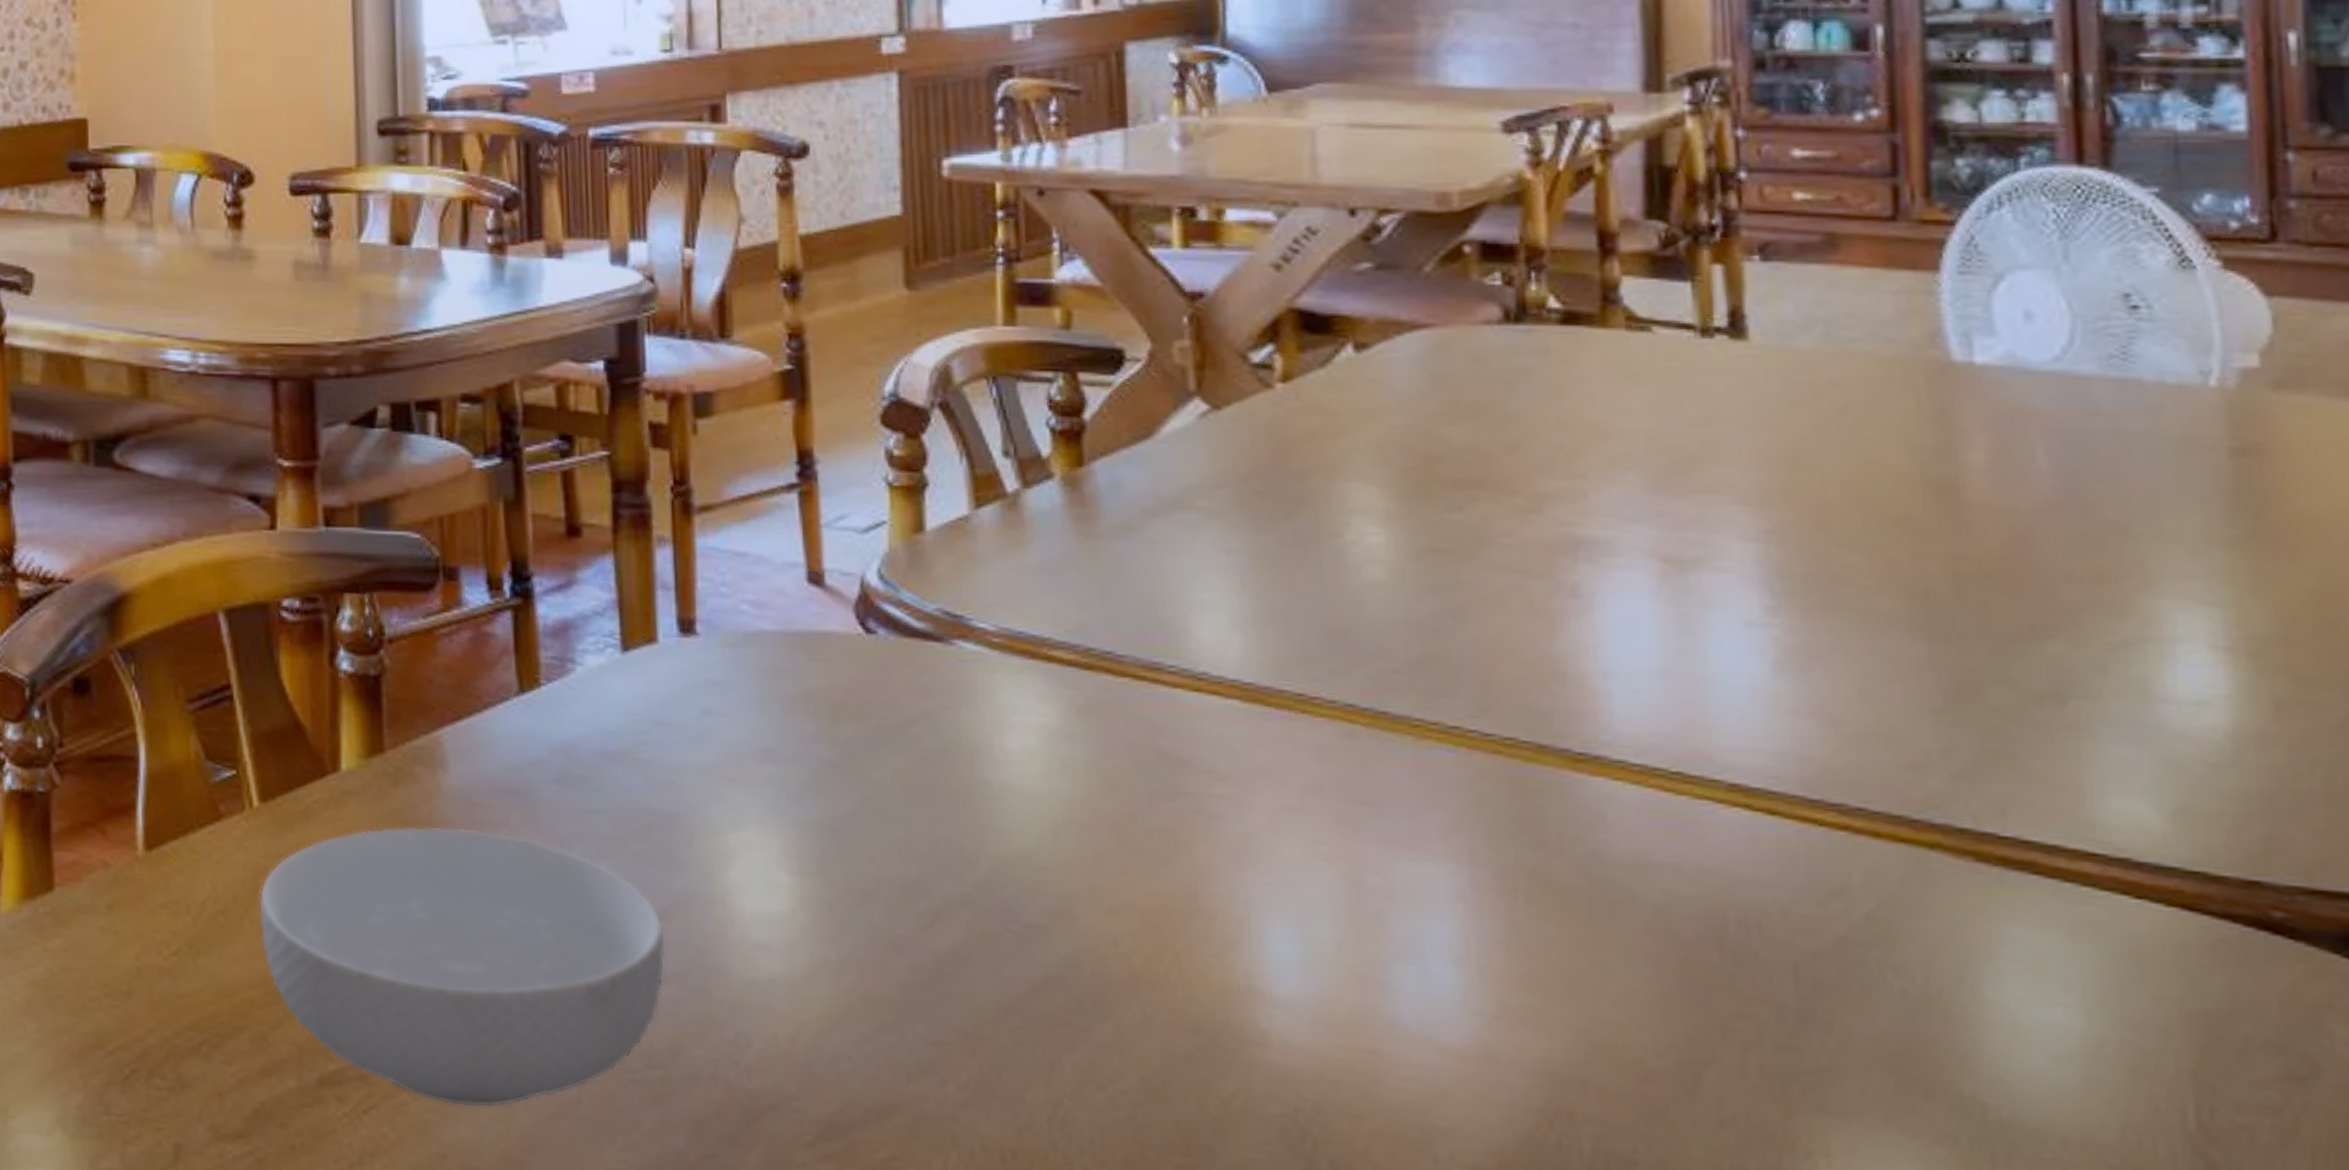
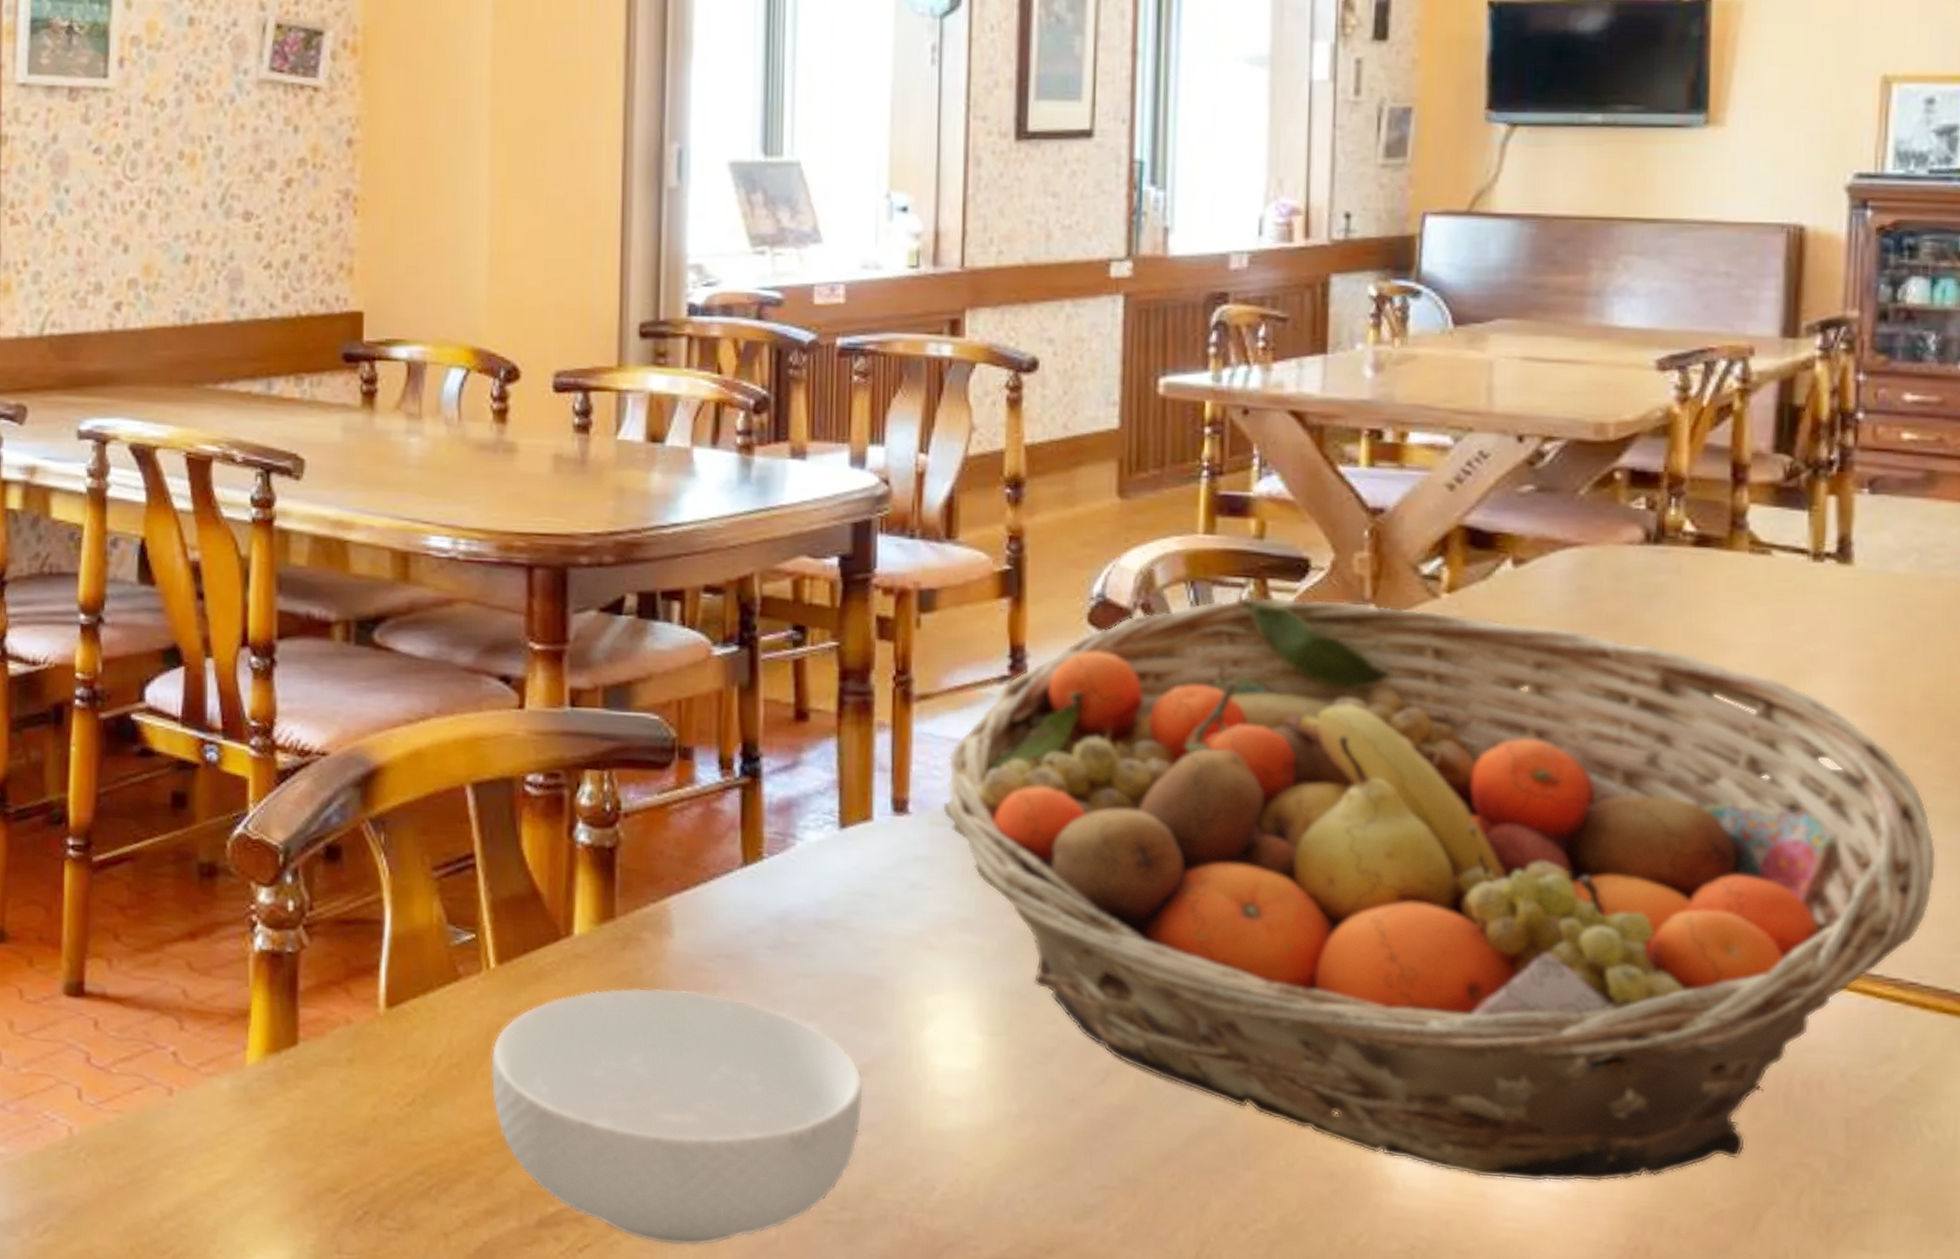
fruit basket: none [732,392,1877,1037] -> present [942,597,1937,1182]

